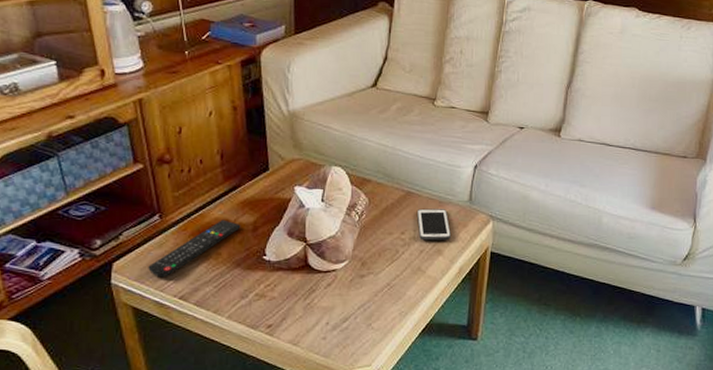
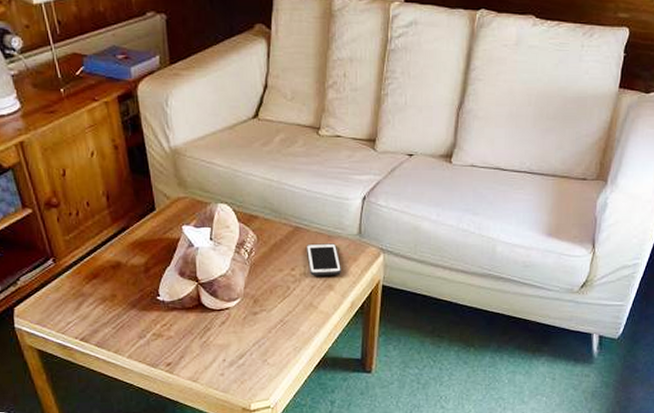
remote control: present [148,219,241,278] -> none [48,262,133,320]

